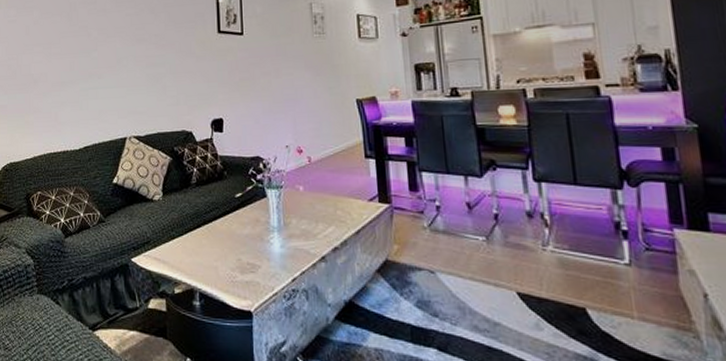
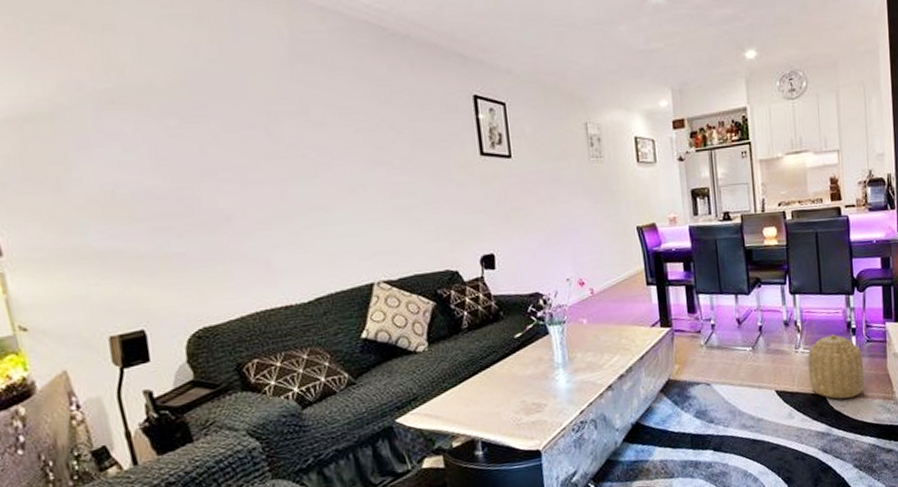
basket: none [560,234,644,318] -> present [808,334,865,399]

